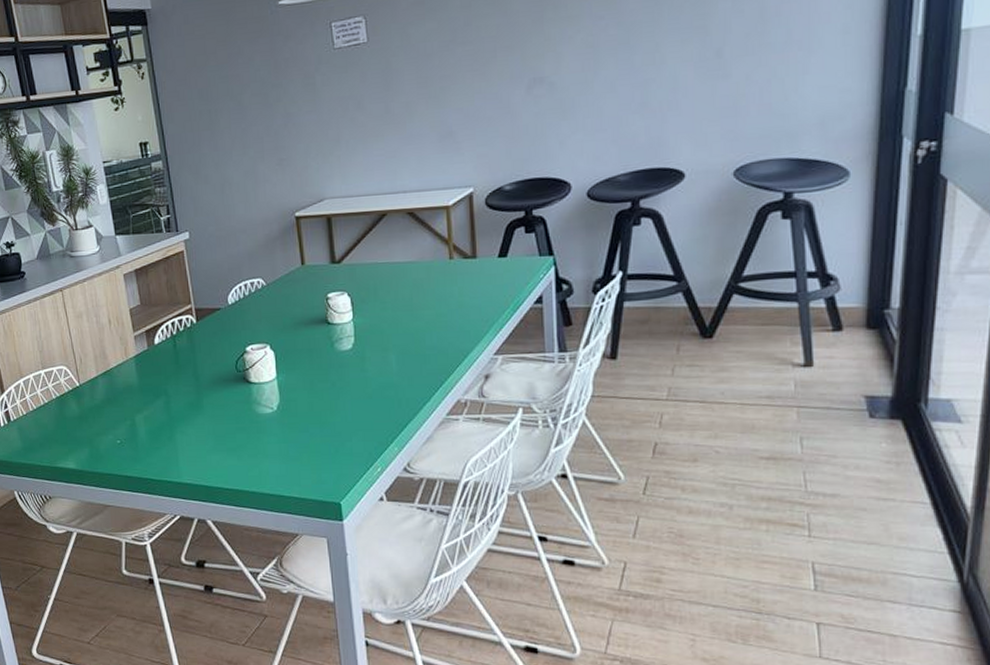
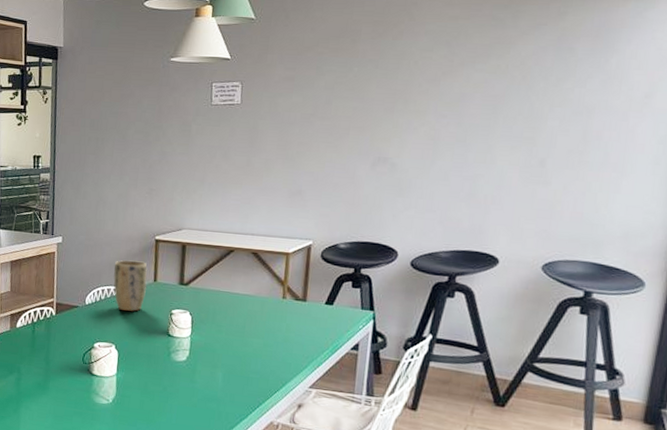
plant pot: none [253,244,295,304] -> present [113,260,147,312]

